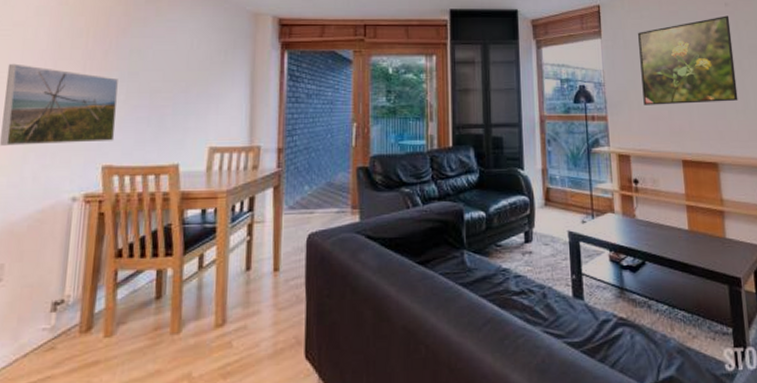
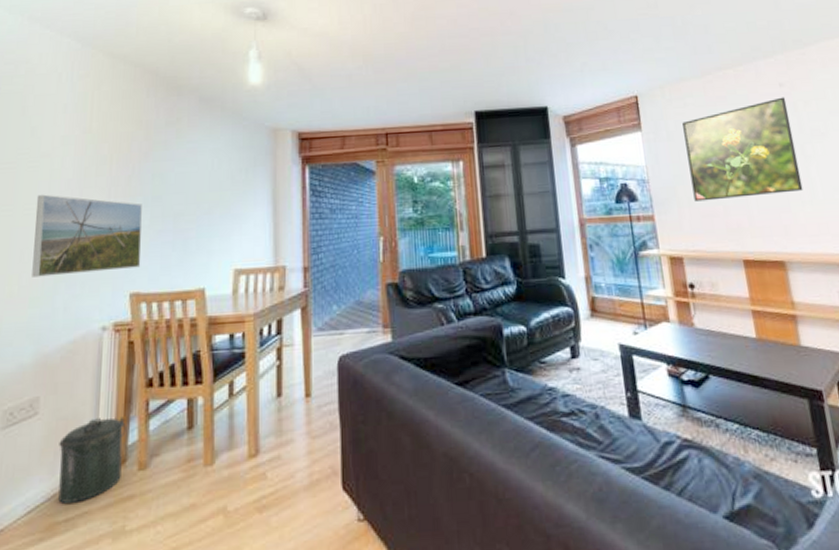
canister: none [20,285,94,368] -> present [58,417,127,503]

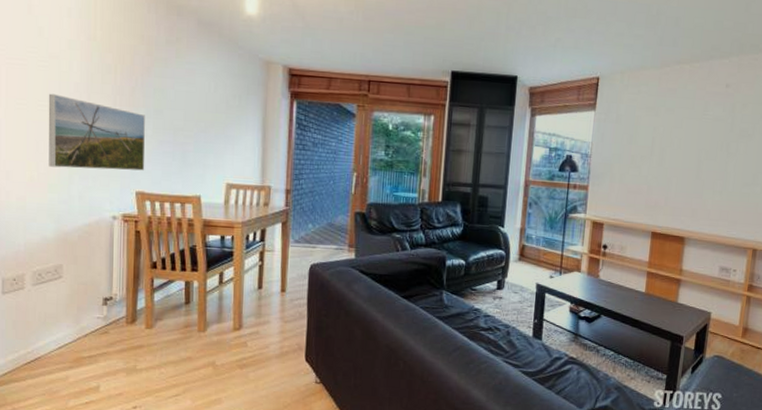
canister: present [58,417,127,503] -> none [81,286,135,345]
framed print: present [682,97,803,202] -> none [625,97,728,182]

